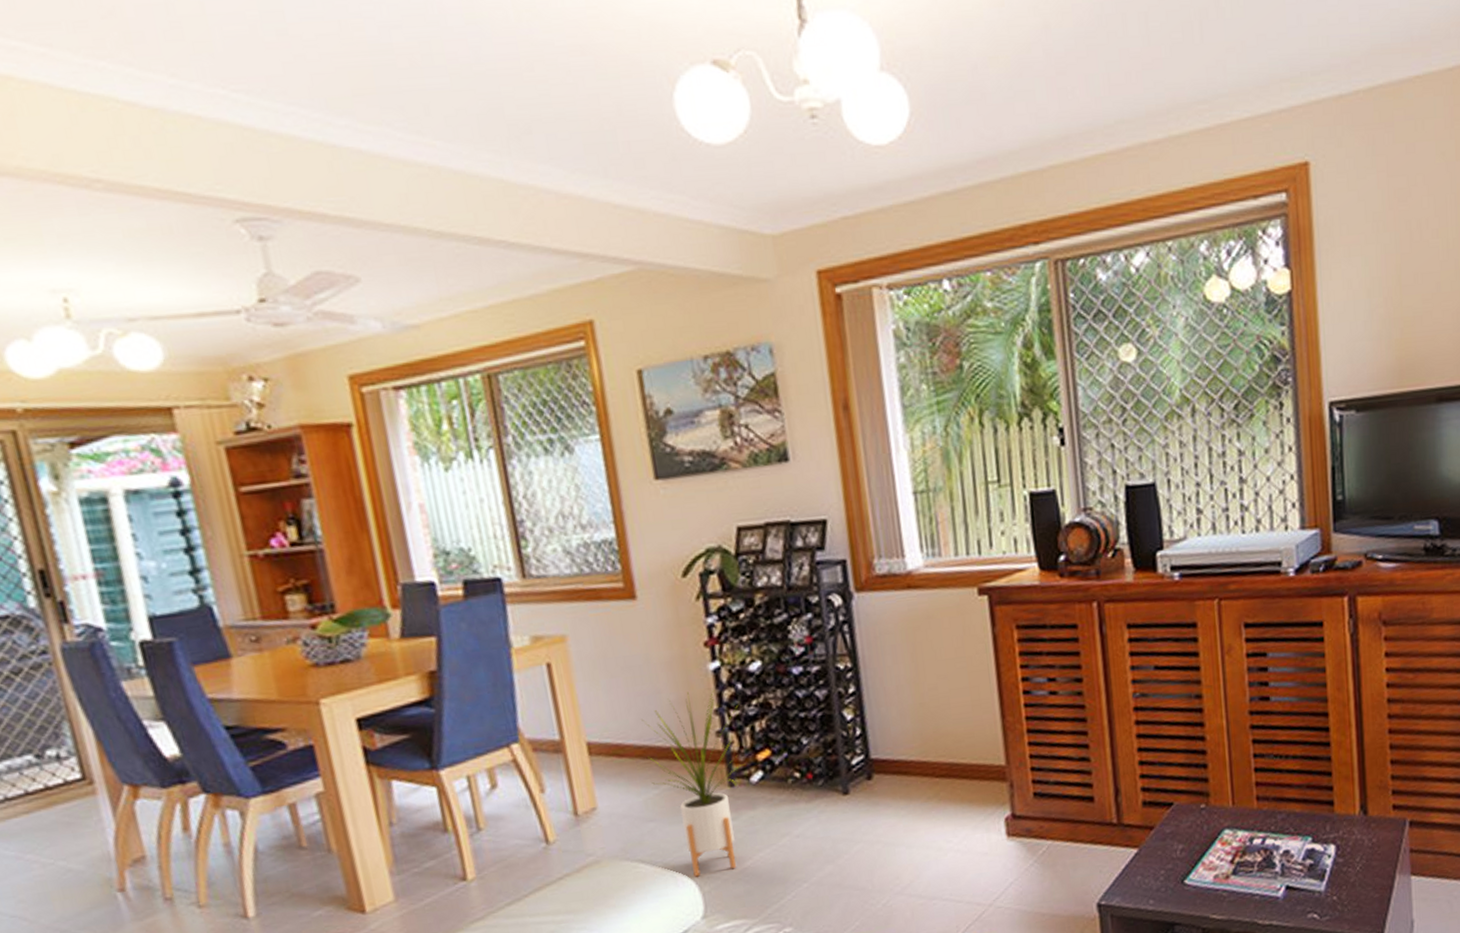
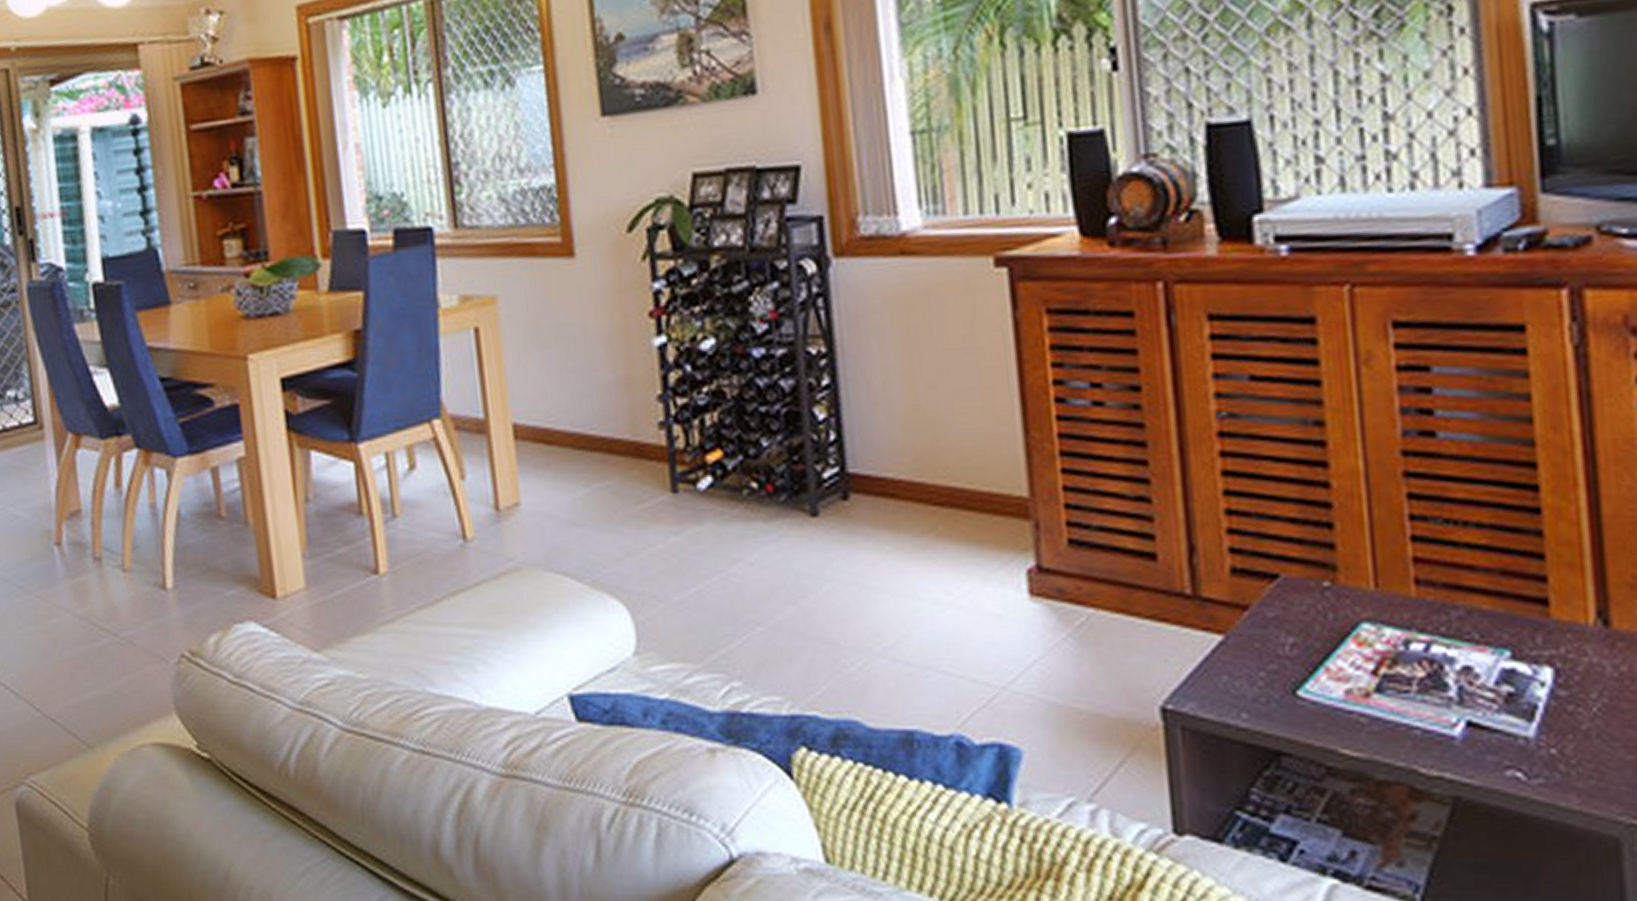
house plant: present [641,690,746,877] -> none [574,371,693,602]

